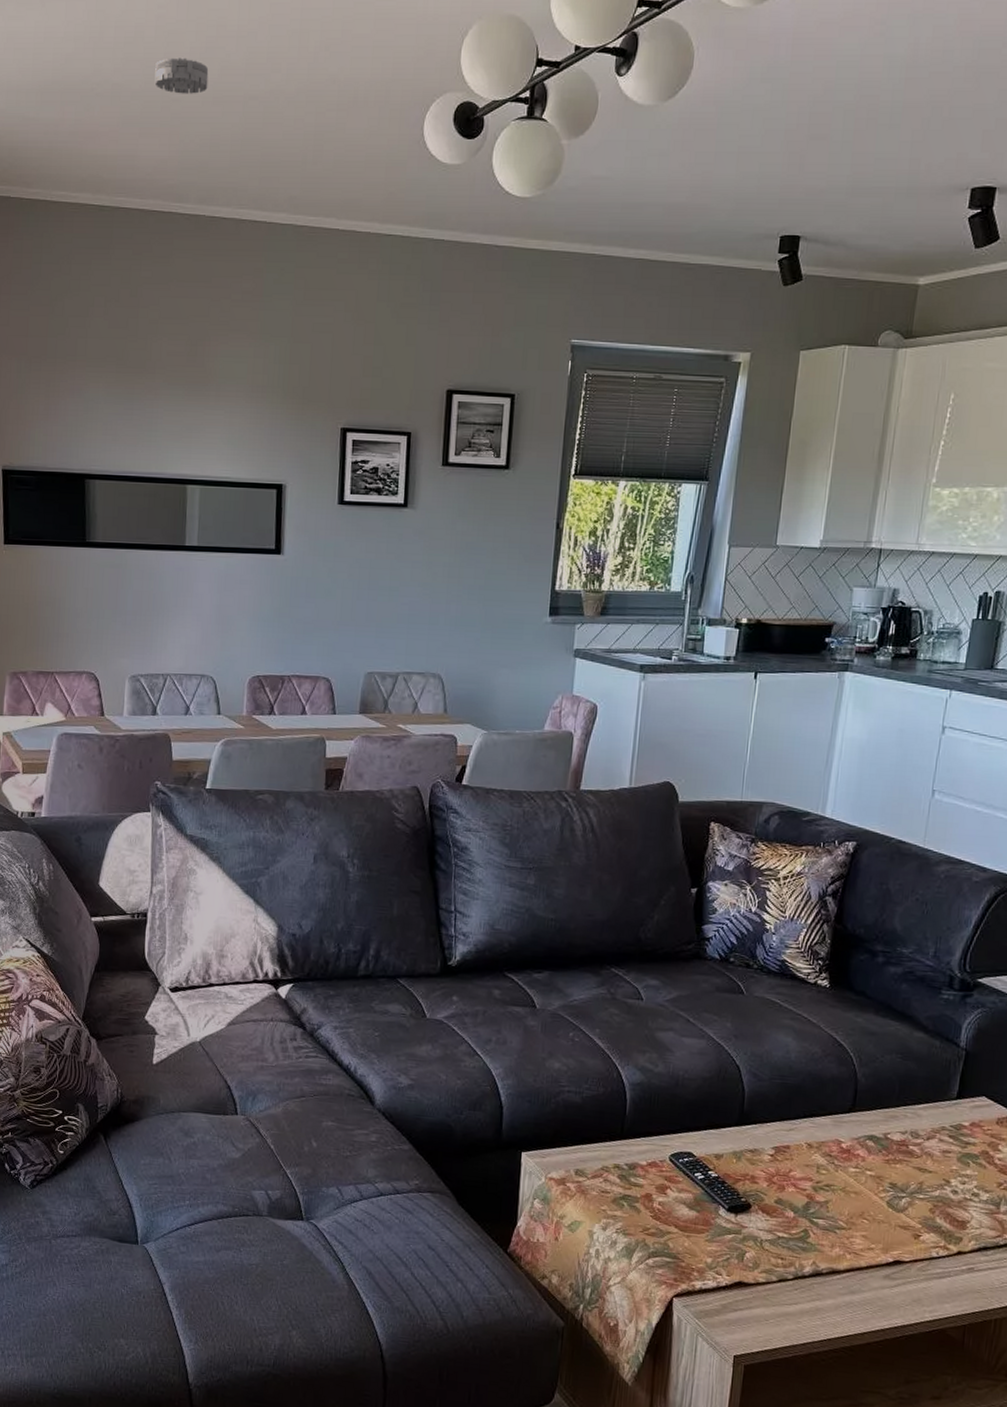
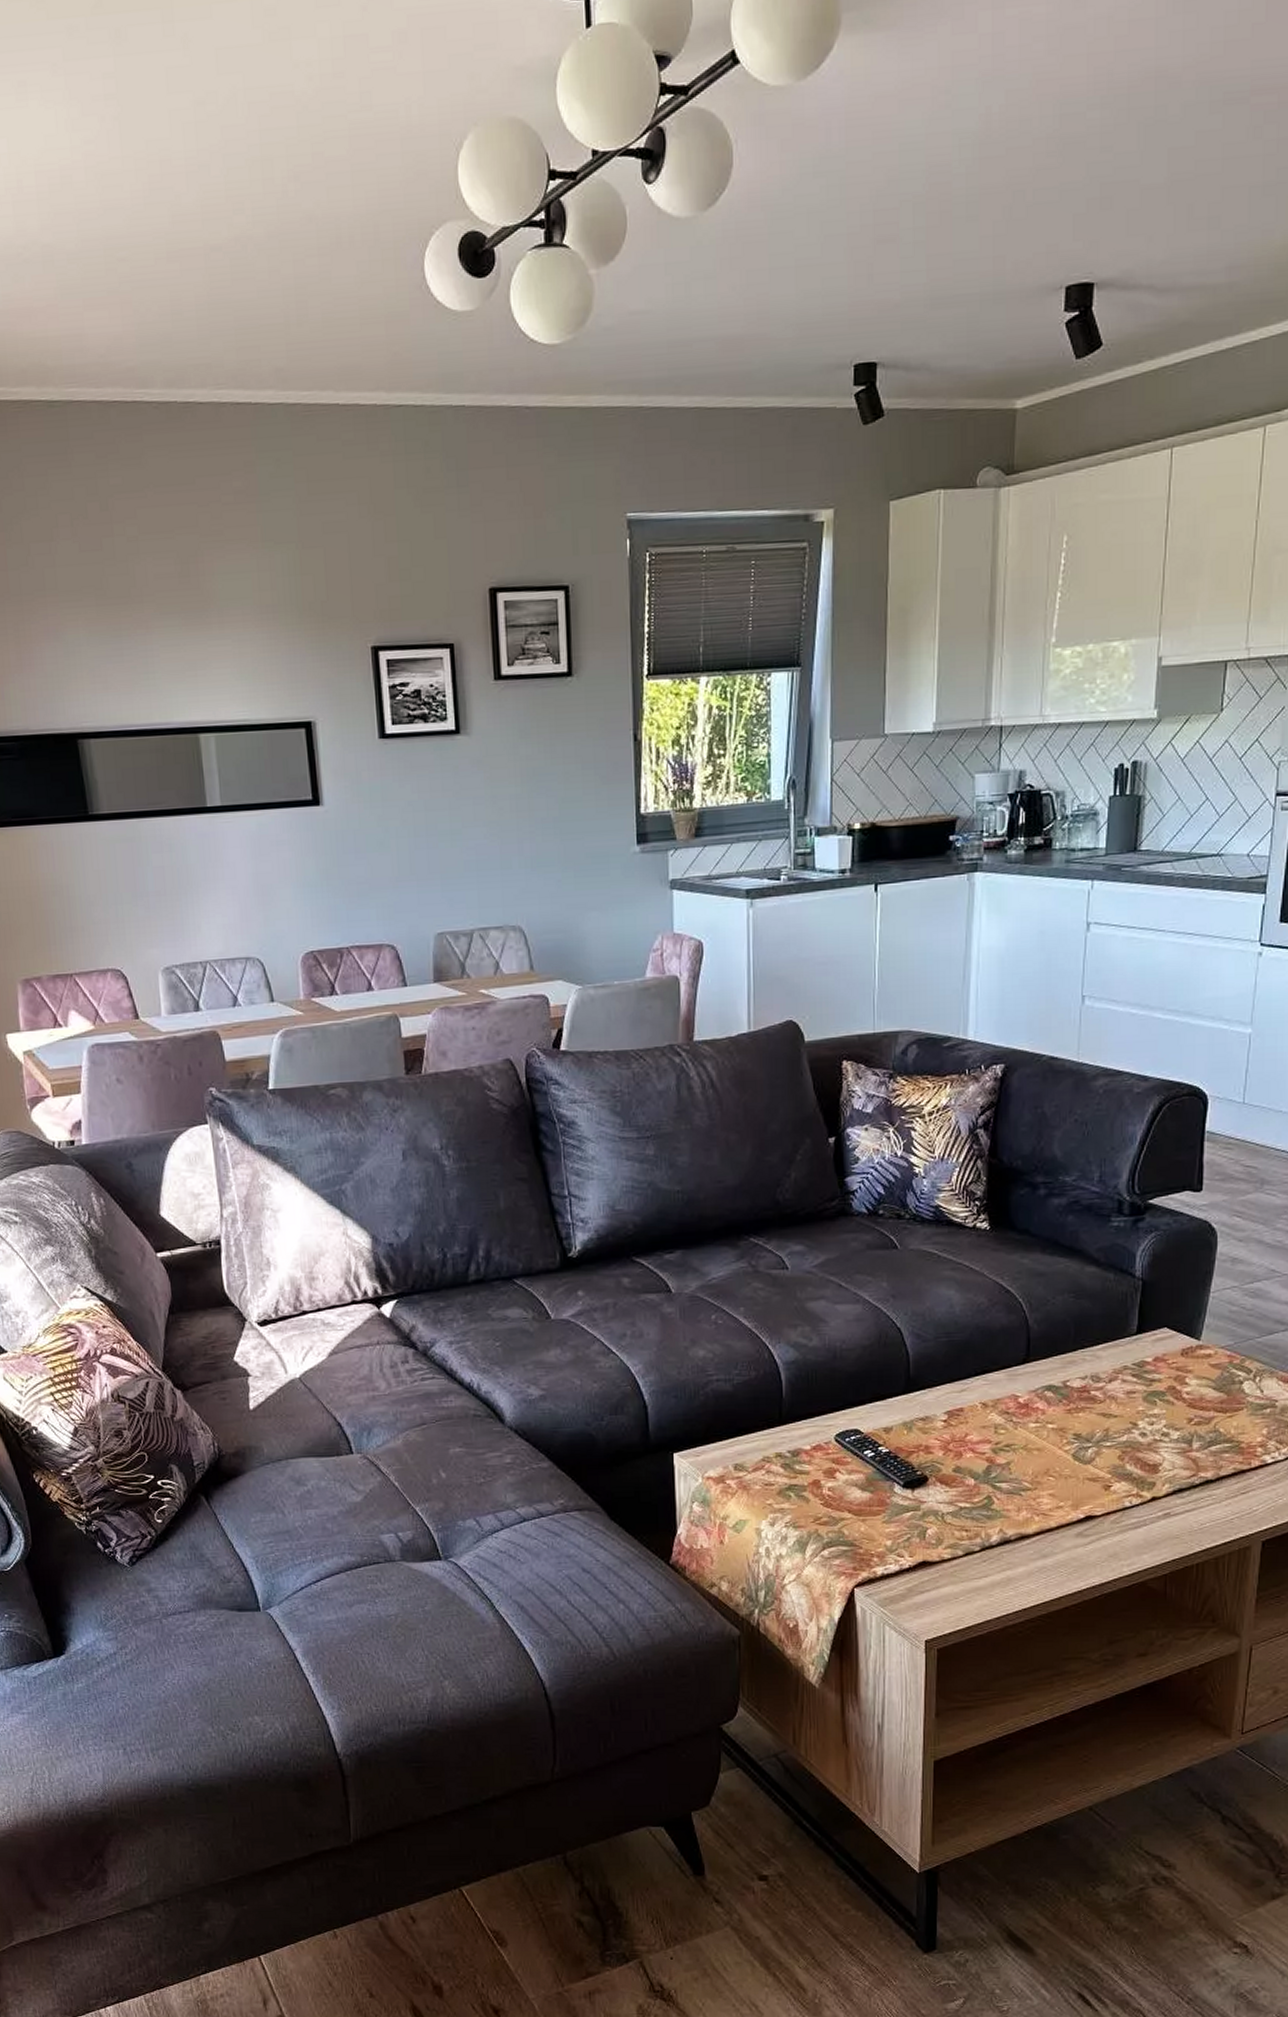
smoke detector: present [154,57,209,94] -> none [91,204,159,252]

